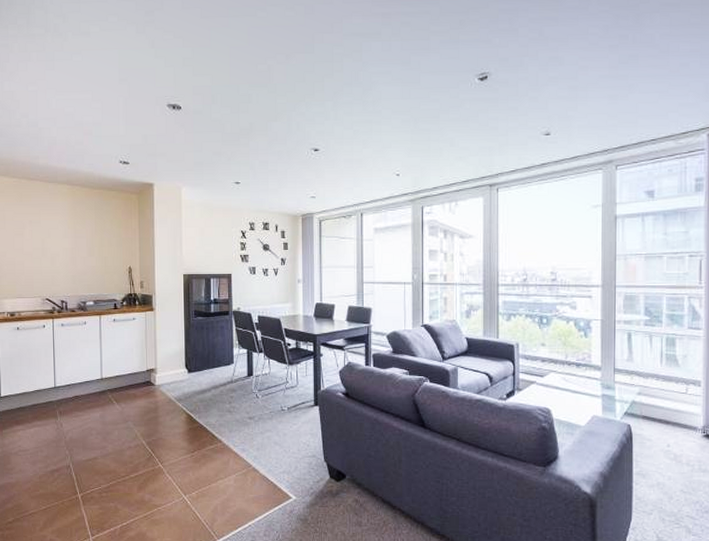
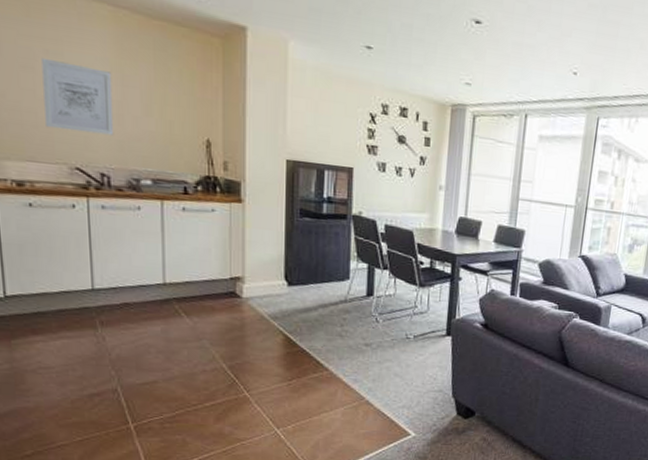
wall art: none [28,226,70,273] -> present [41,57,114,136]

